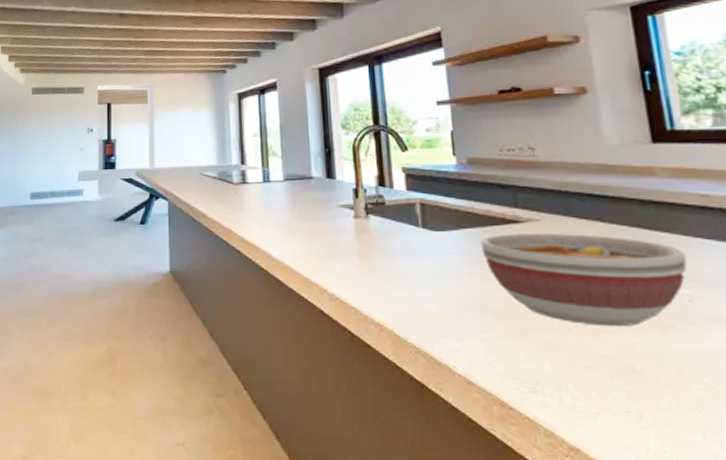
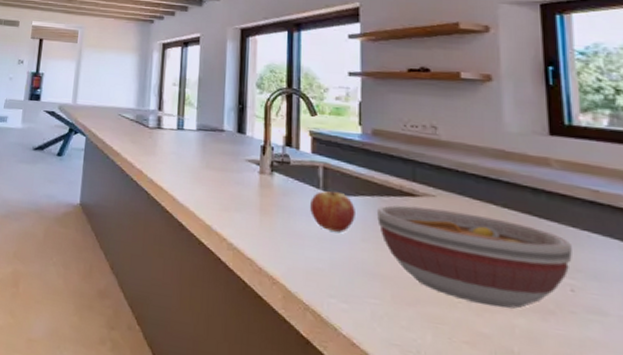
fruit: none [410,227,459,269] -> present [310,190,355,233]

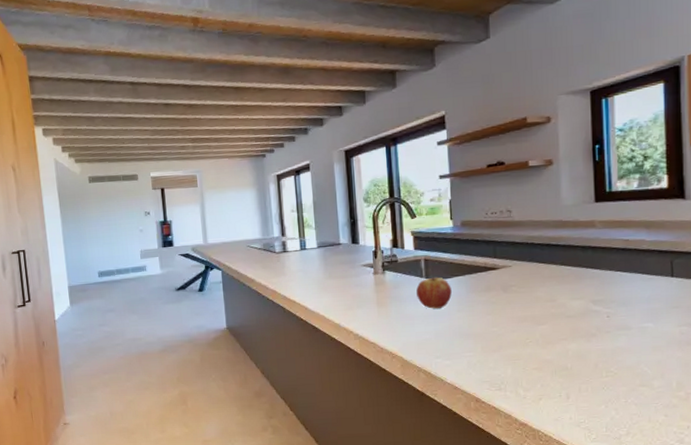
bowl: present [377,205,572,309] -> none [468,274,609,340]

